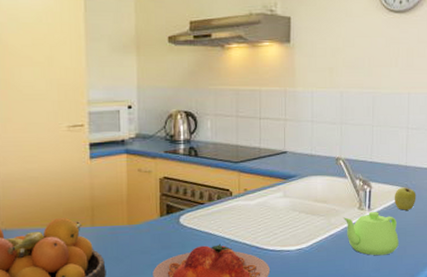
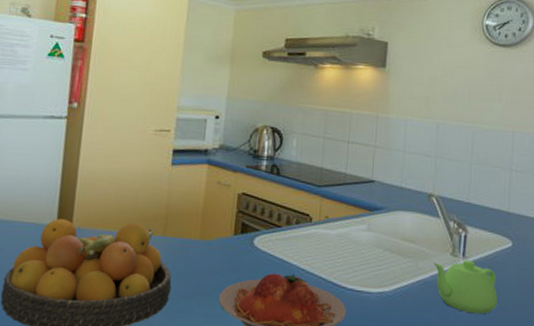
apple: present [394,185,416,210] -> none [493,234,520,264]

